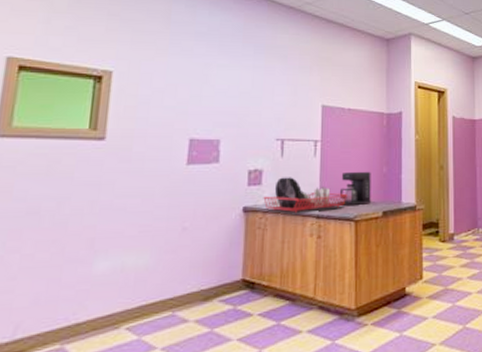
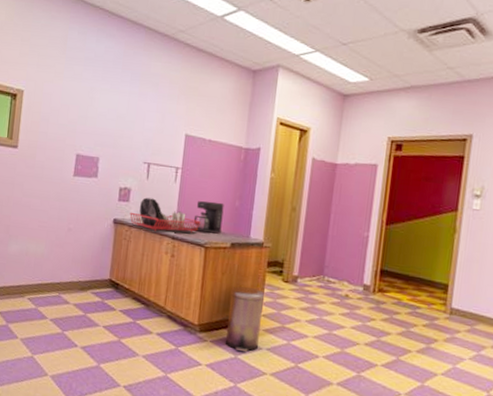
pedal bin: none [388,255,424,327] -> present [226,286,265,352]

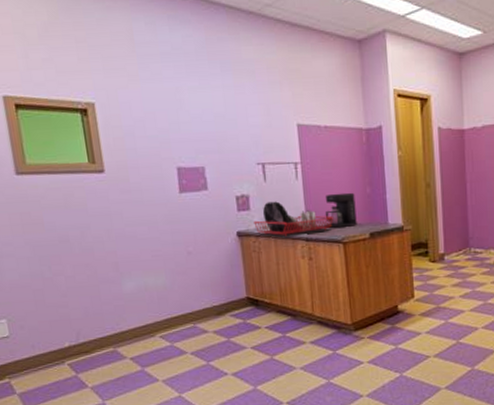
pedal bin: present [226,286,265,352] -> none [379,275,417,340]

